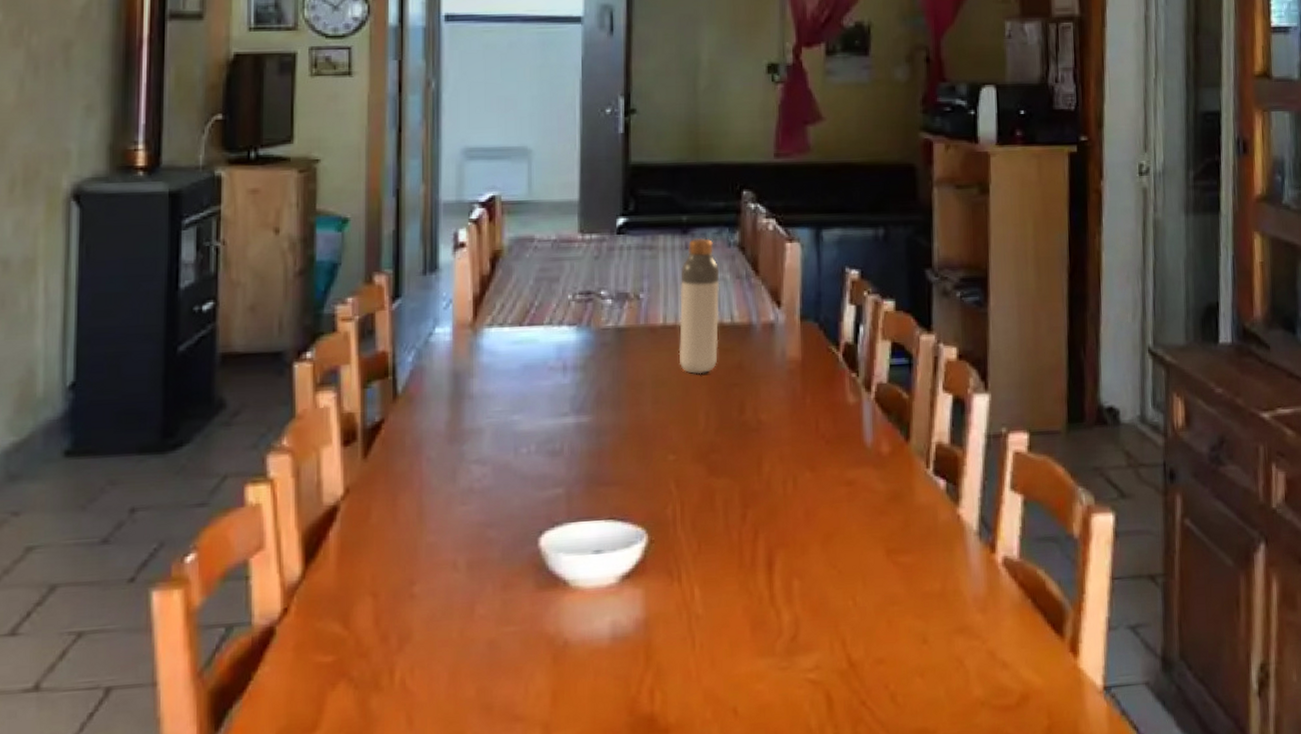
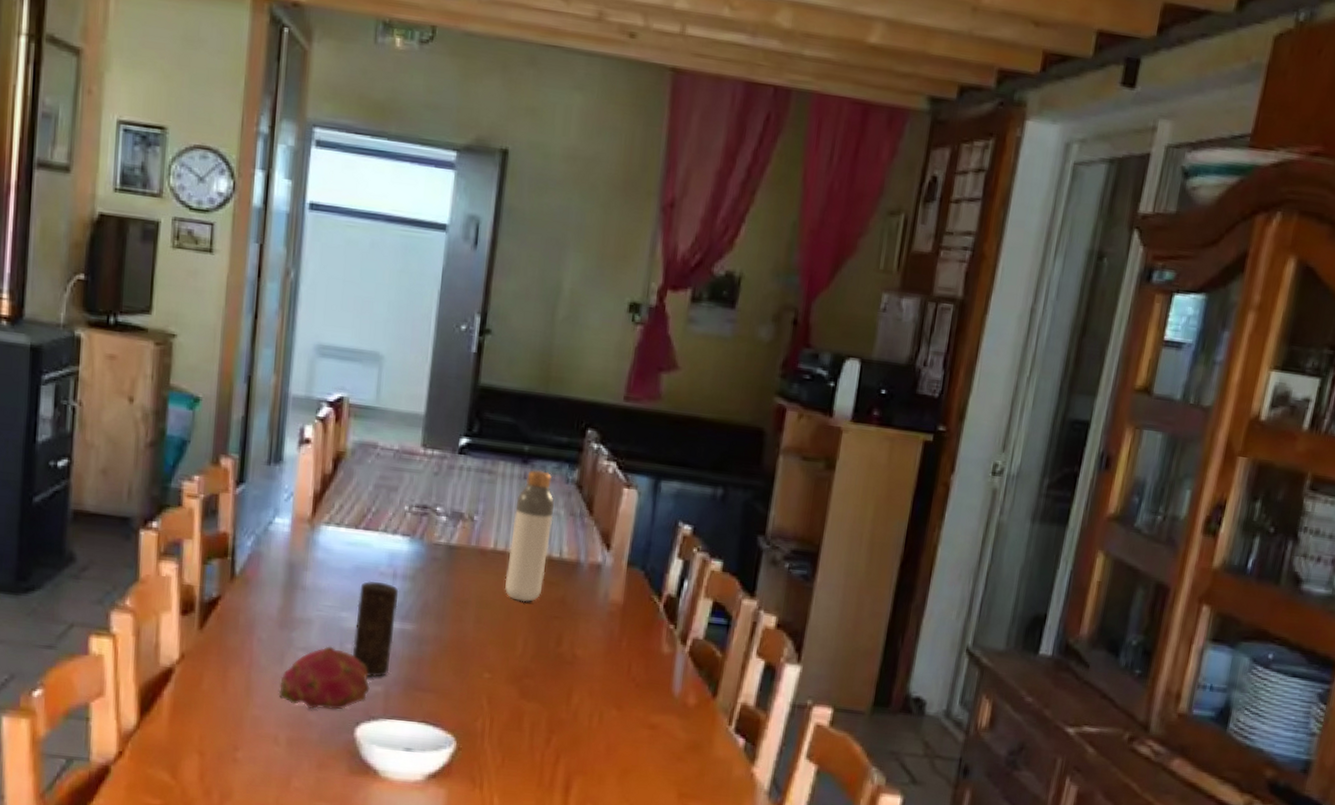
fruit: none [453,453,550,526] -> present [278,646,370,710]
candle: none [528,376,571,480] -> present [353,580,399,677]

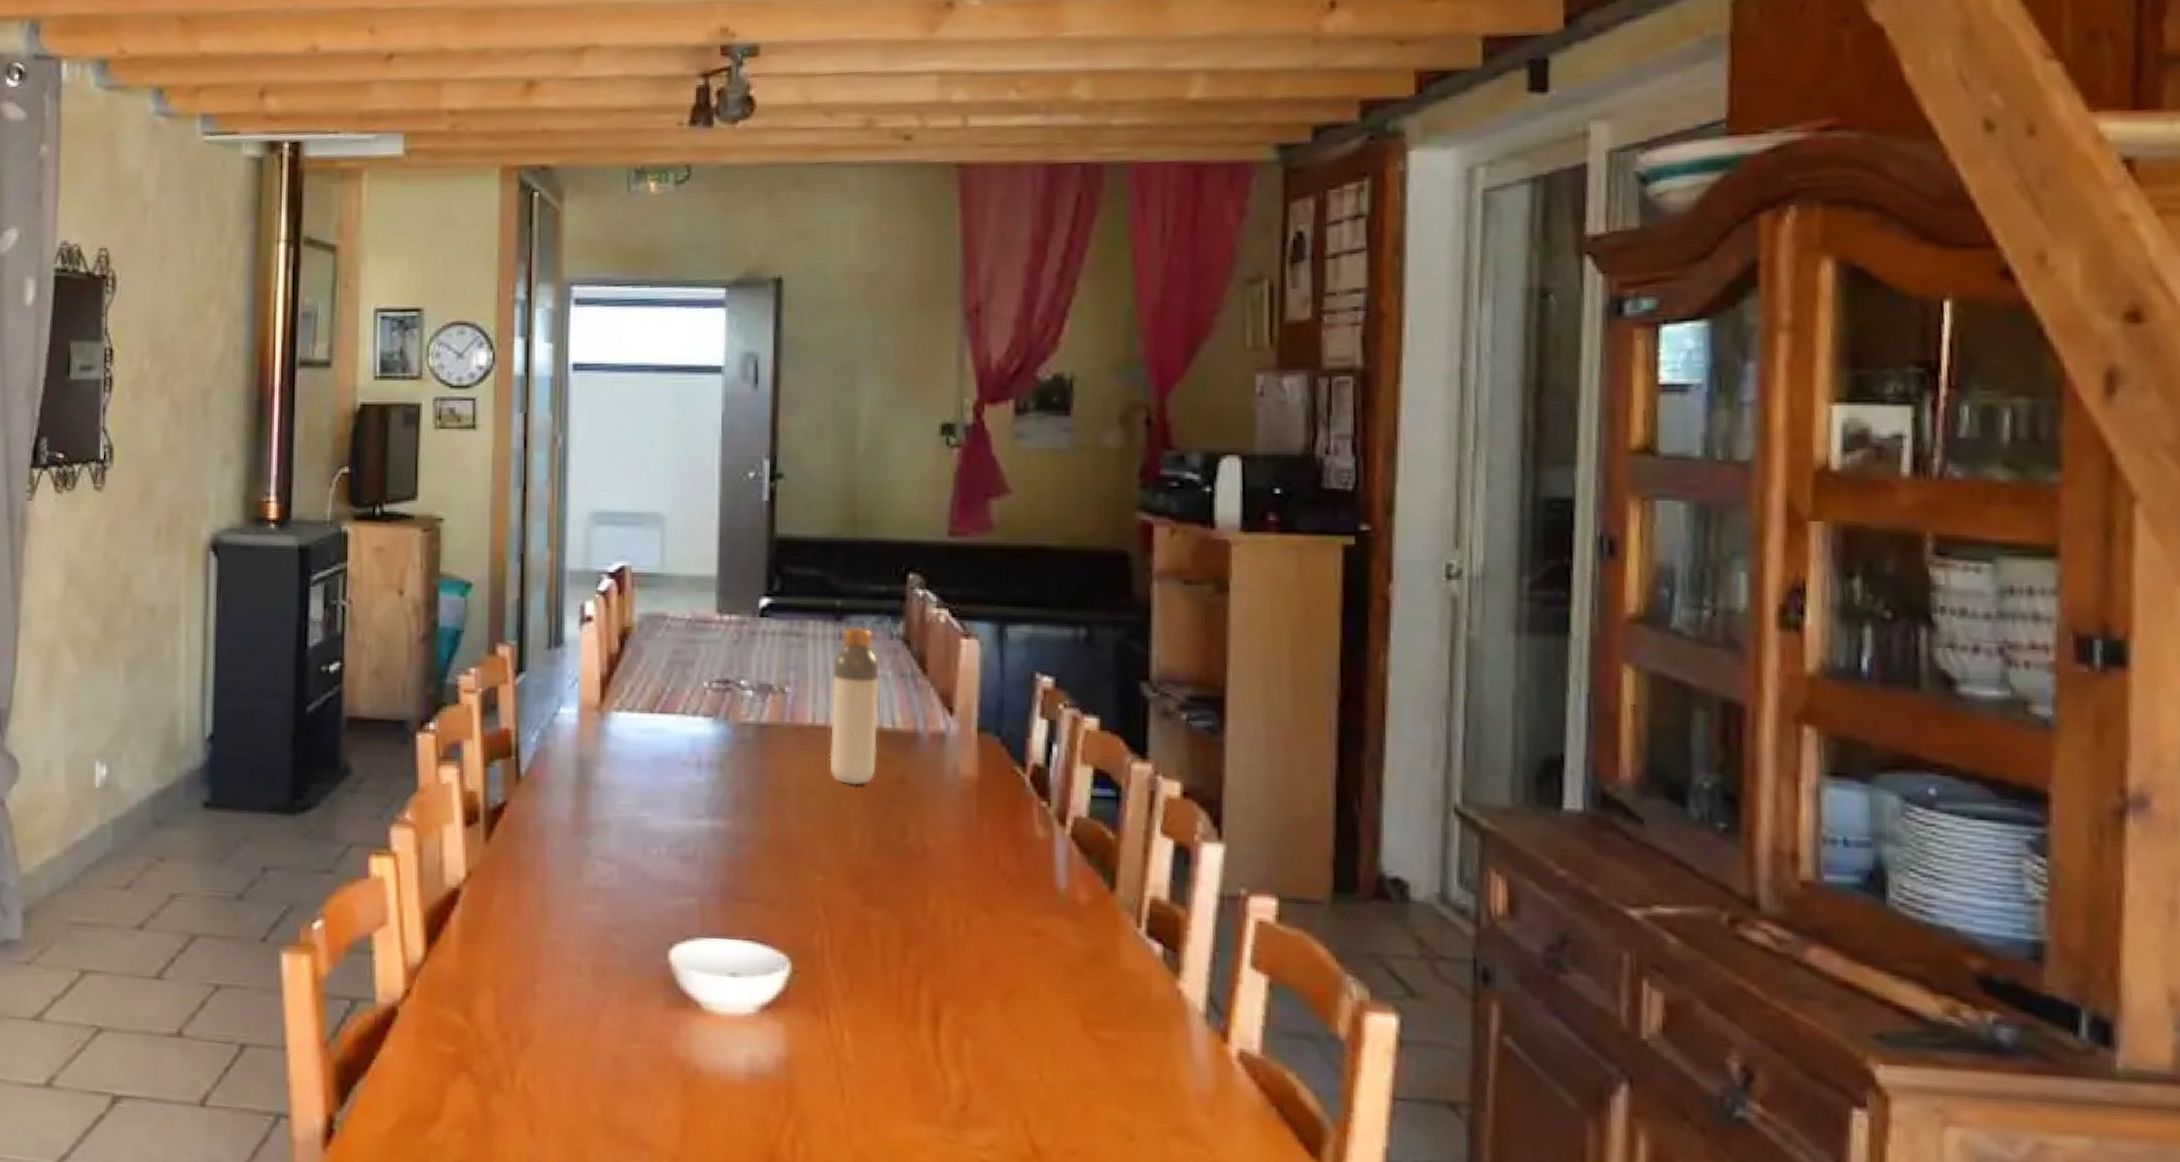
fruit: present [278,646,370,710] -> none [577,852,682,930]
candle: present [353,580,399,677] -> none [658,772,706,888]

